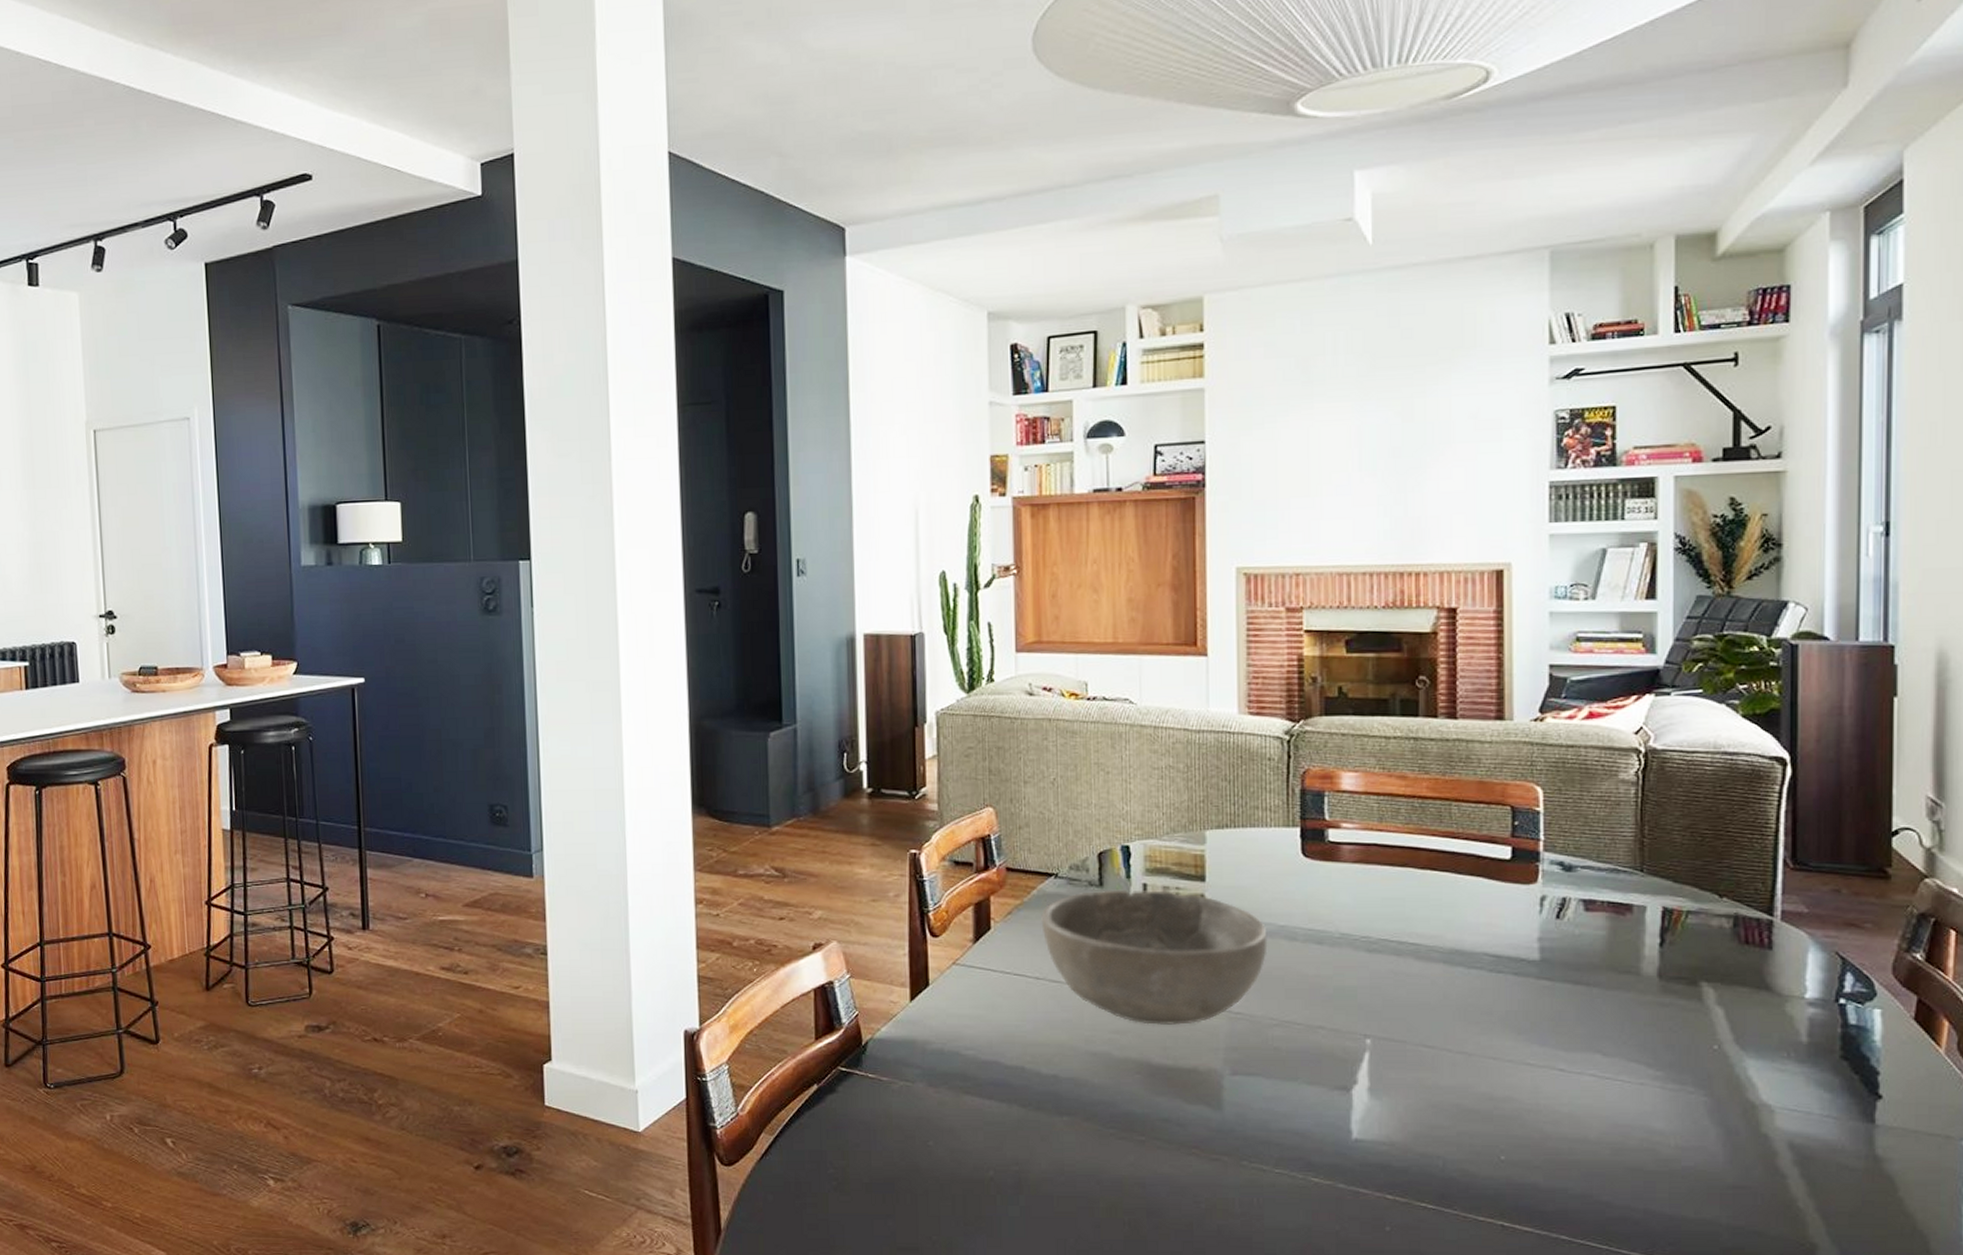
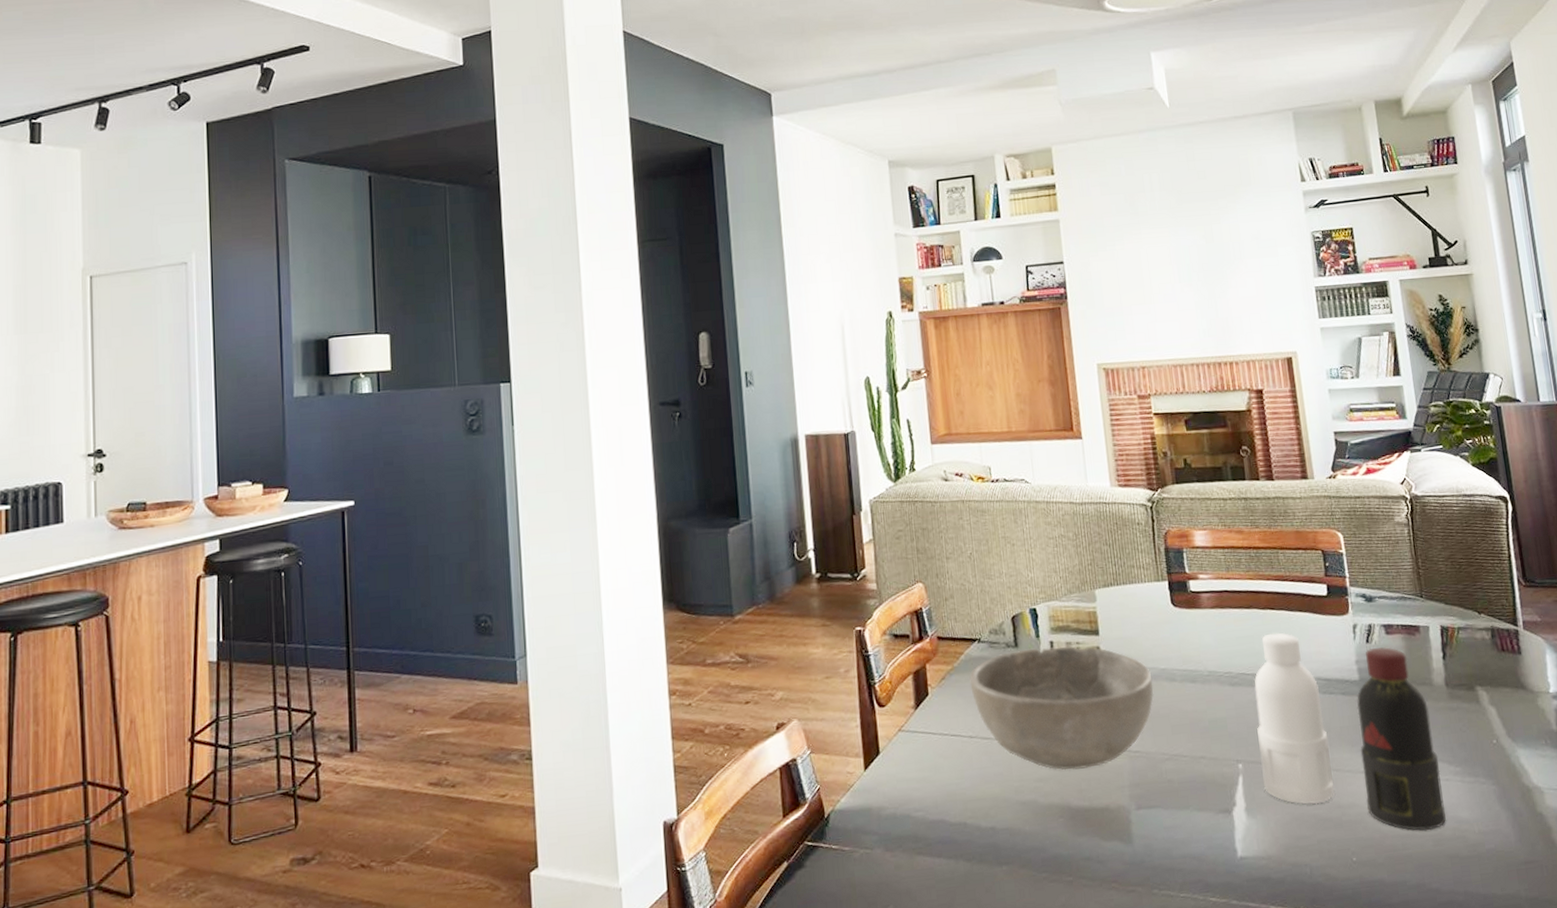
bottle: none [1394,897,1634,1138] -> present [1254,632,1447,831]

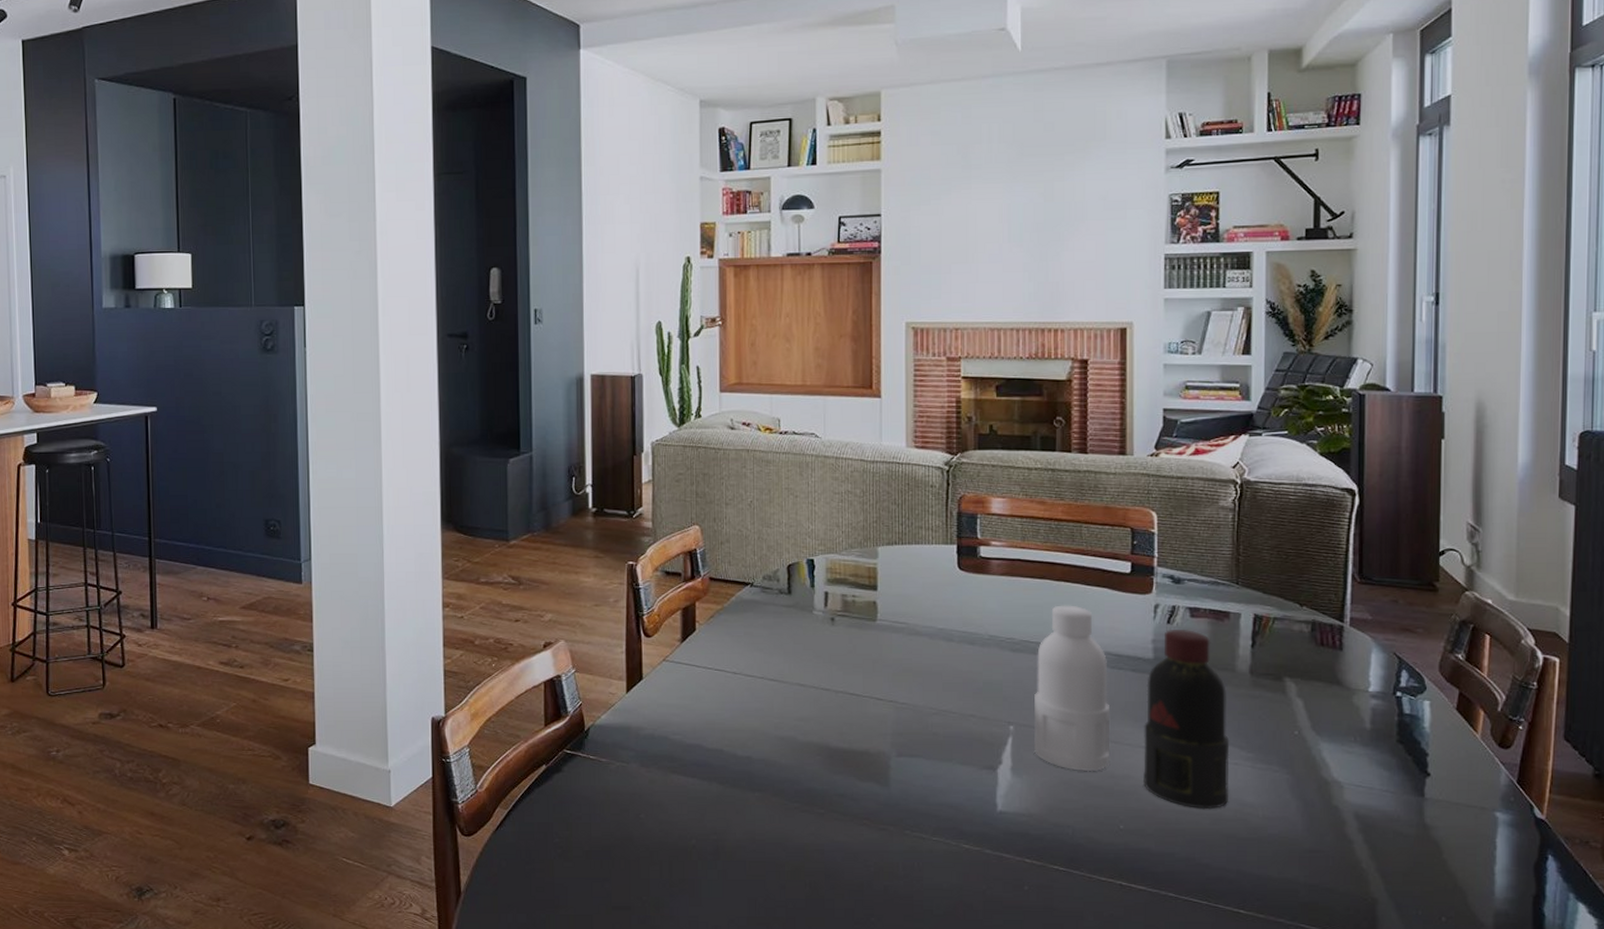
bowl: present [969,647,1154,771] -> none [739,597,929,713]

